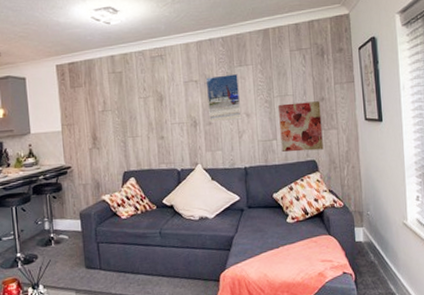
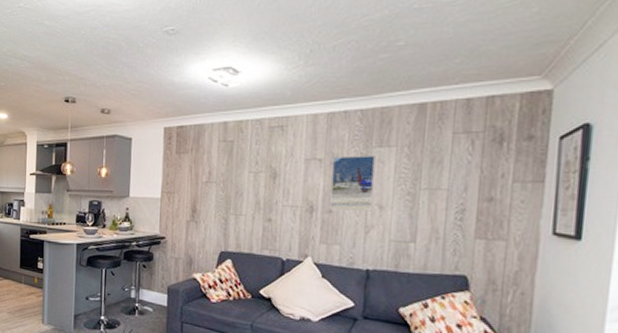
wall art: present [278,101,324,152] -> none [420,199,487,264]

